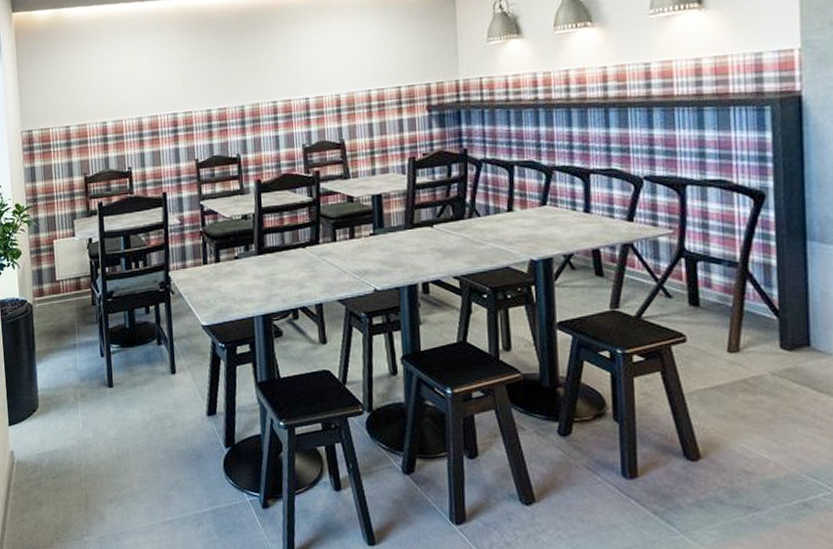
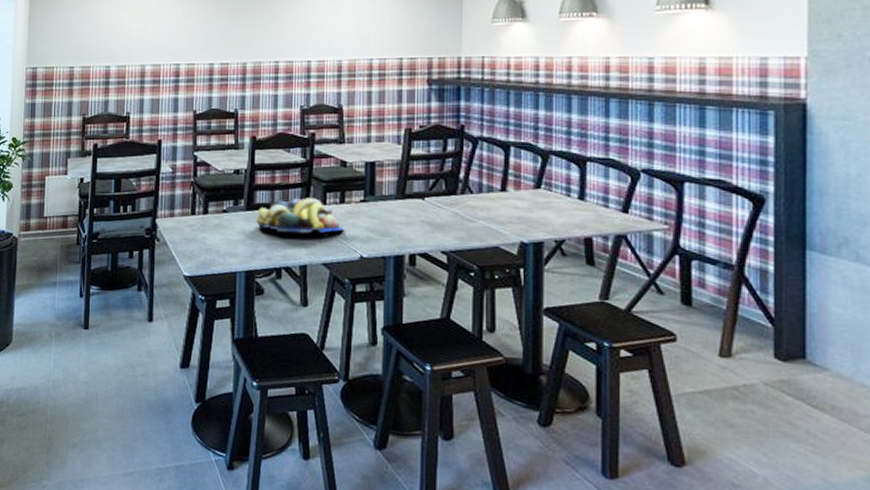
fruit bowl: none [268,236,356,272] -> present [256,198,344,233]

